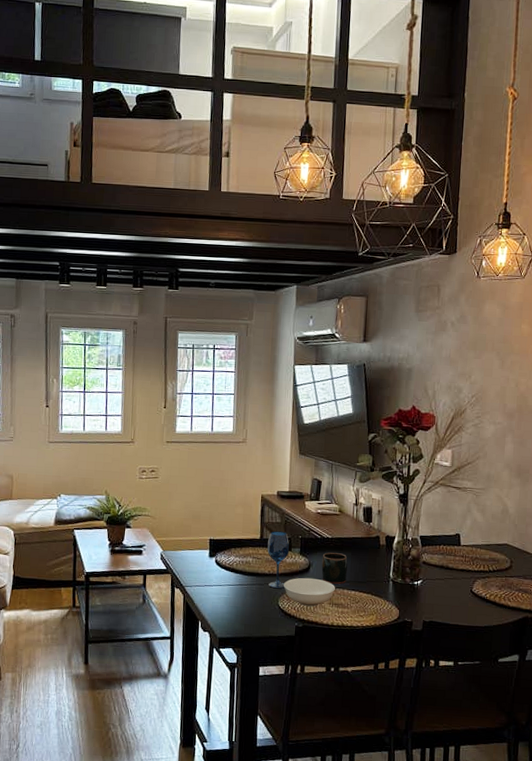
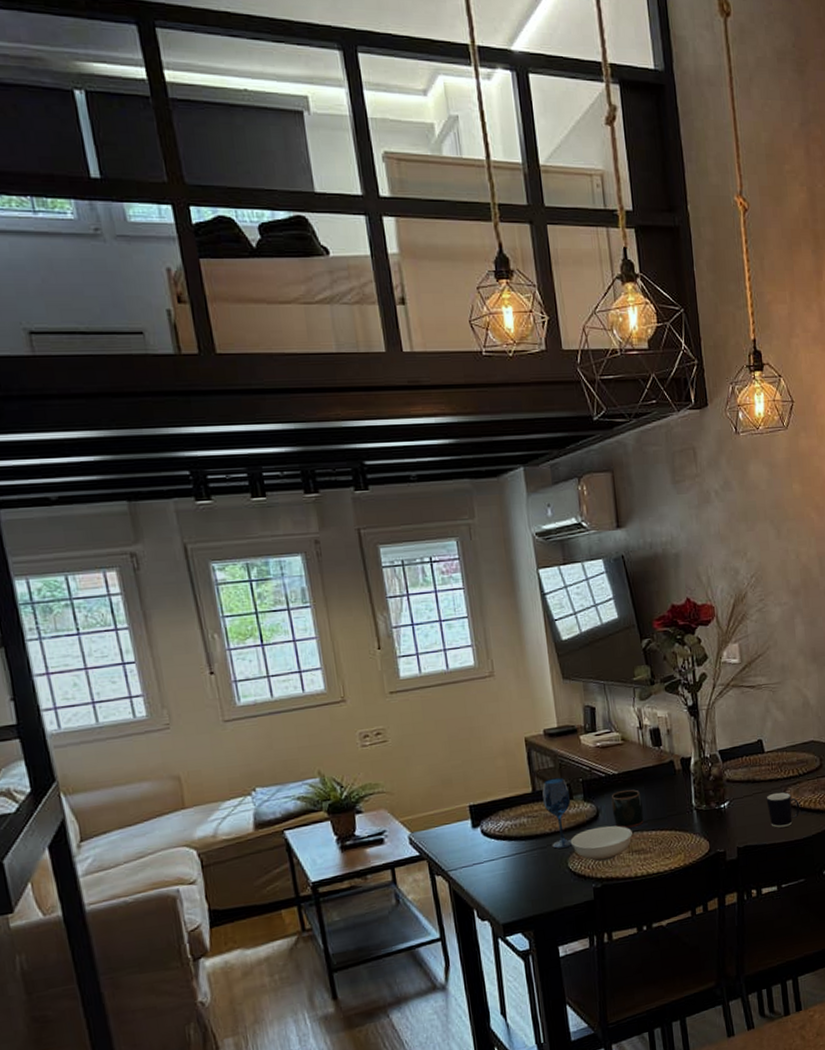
mug: none [455,581,485,613] -> present [766,792,800,828]

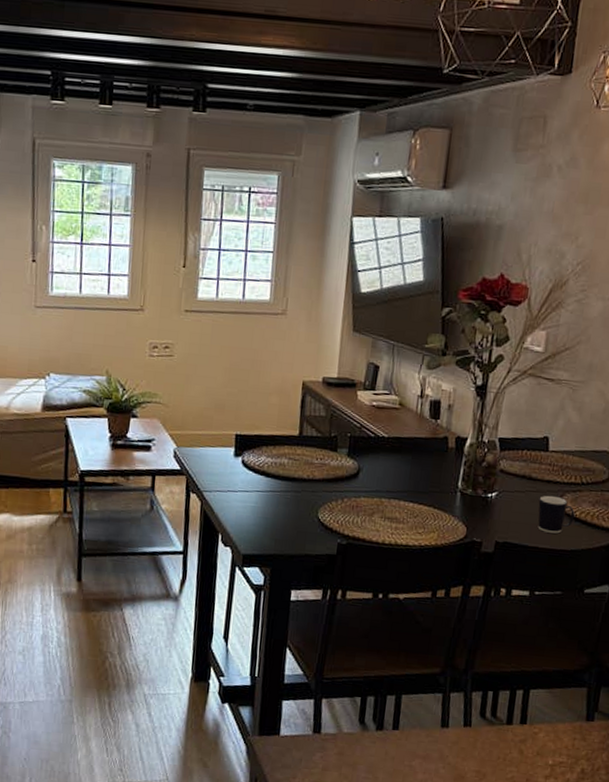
wineglass: present [542,777,573,849] -> none [306,426,335,497]
bowl: present [570,825,633,862] -> none [325,484,389,521]
mug: present [611,789,644,828] -> none [373,455,407,494]

